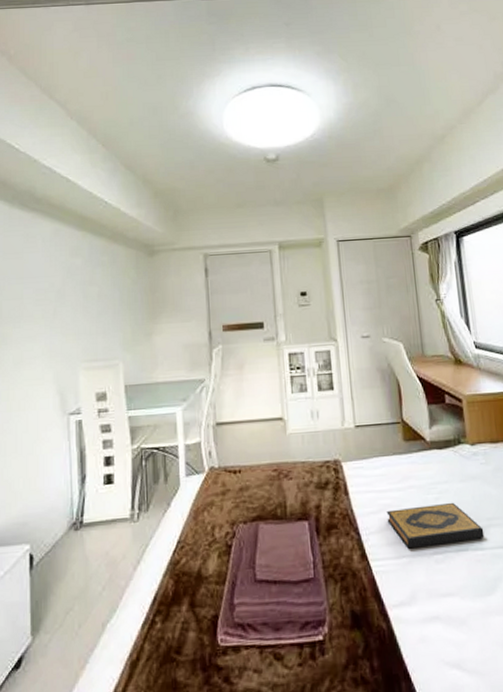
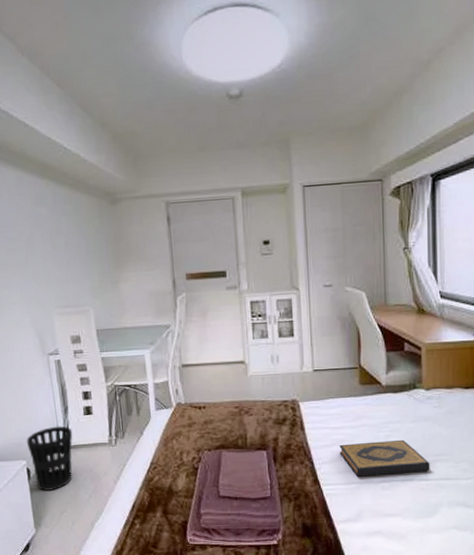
wastebasket: none [34,499,89,583] -> present [27,426,73,491]

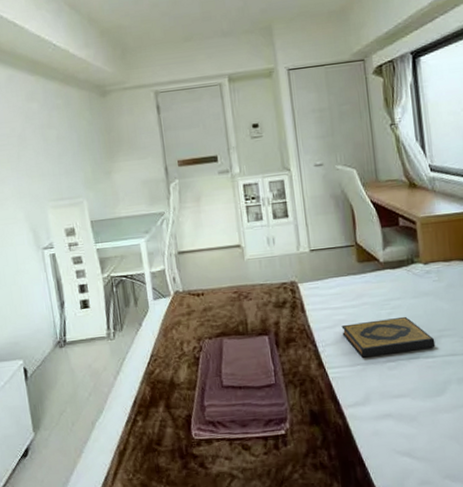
wastebasket: present [27,426,73,491] -> none [23,321,71,391]

